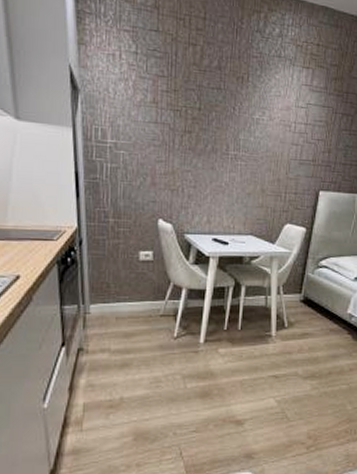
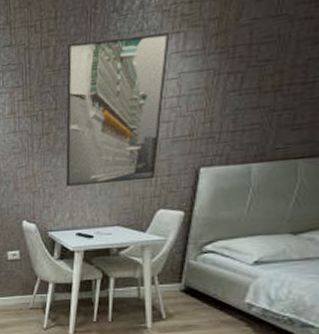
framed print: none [205,48,302,194] -> present [65,31,171,186]

